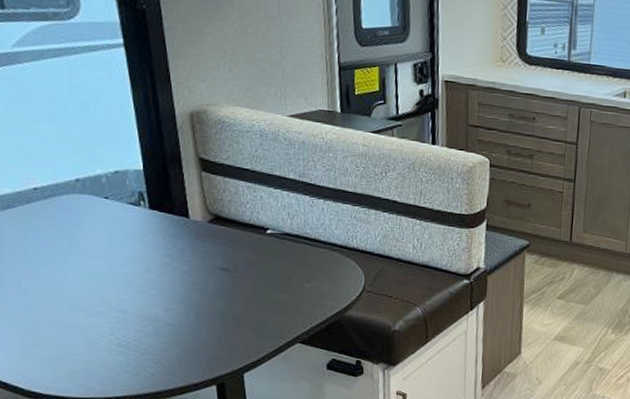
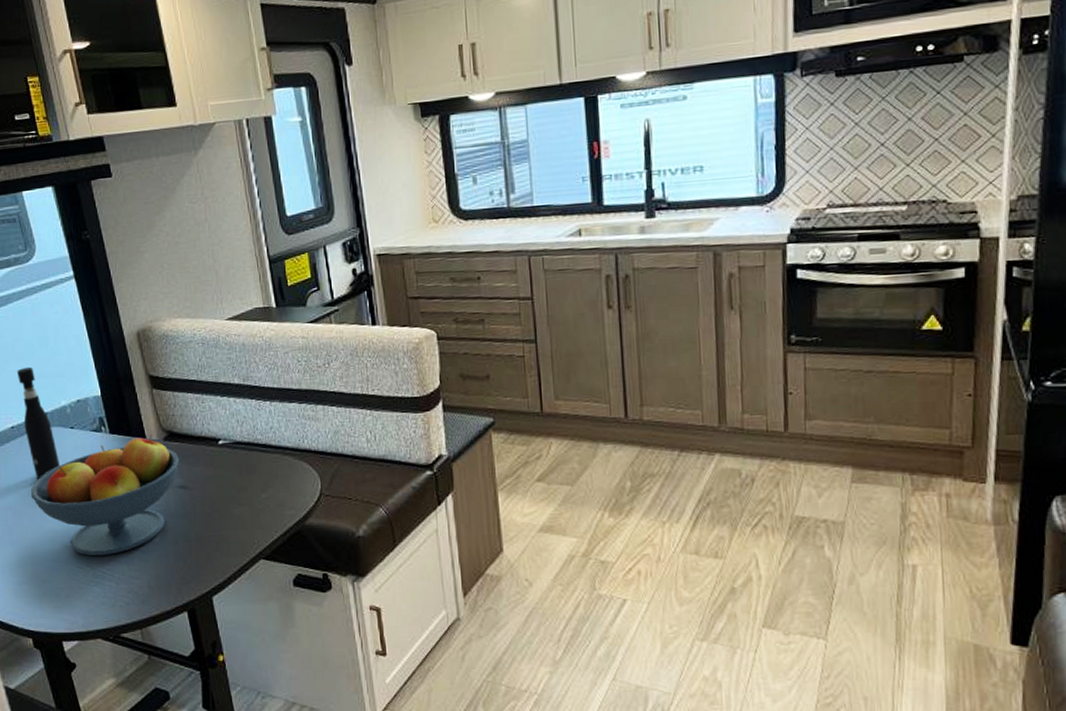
pepper grinder: none [45,129,89,244] -> present [16,366,60,479]
fruit bowl: none [51,215,223,327] -> present [30,434,179,557]

